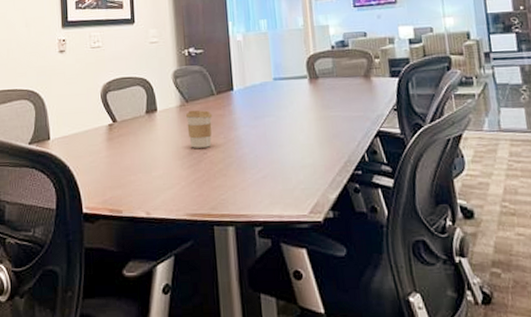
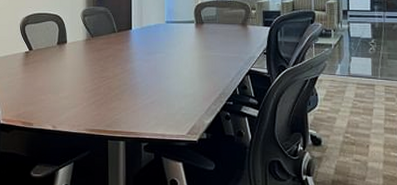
coffee cup: present [185,110,213,148] -> none [90,44,113,76]

